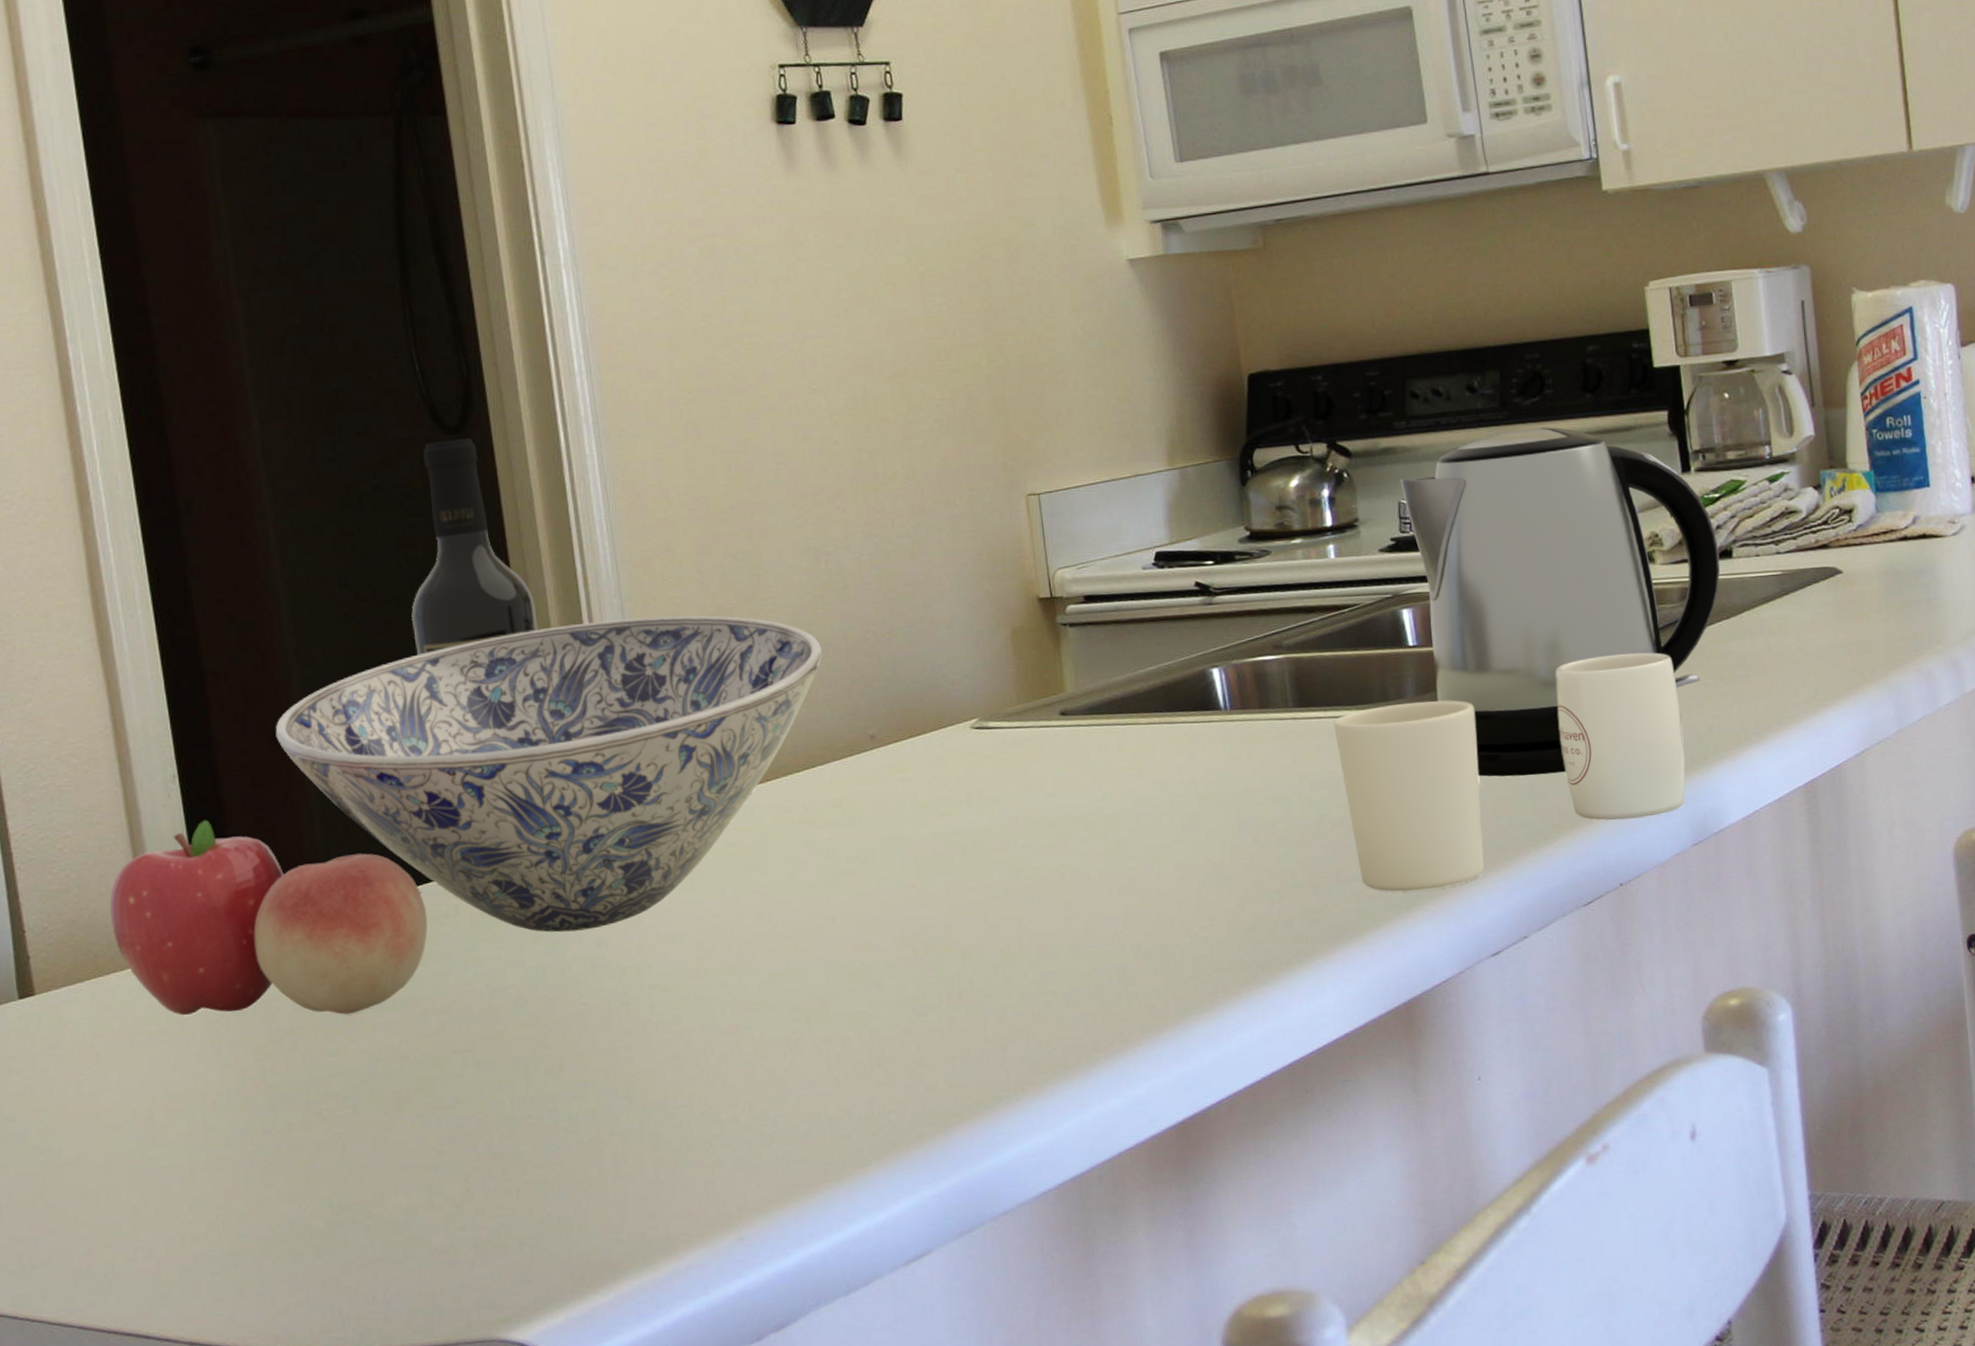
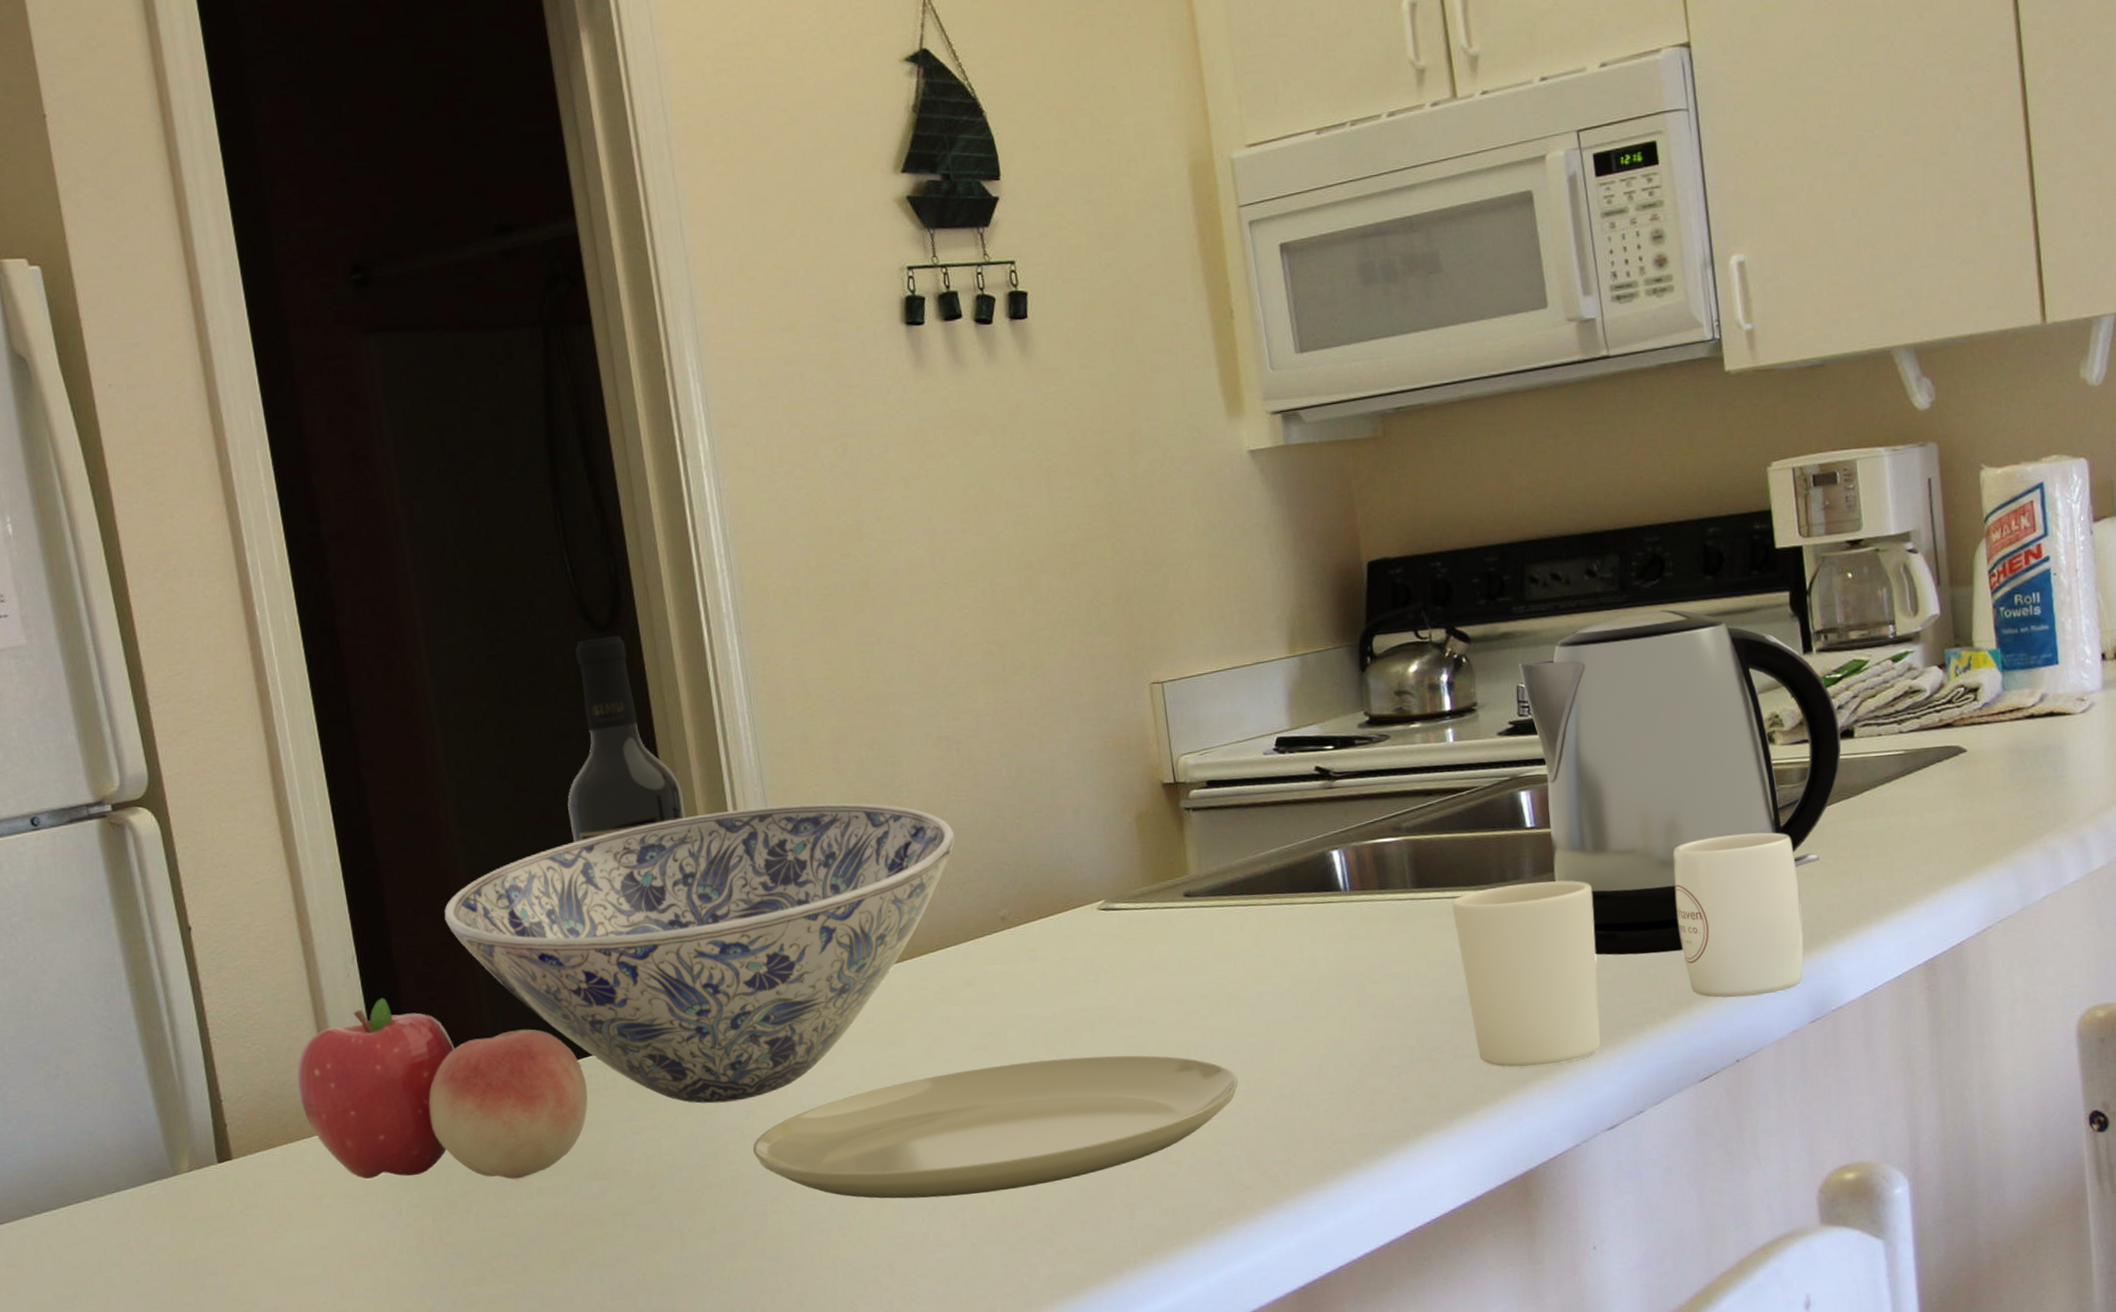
plate: none [605,880,1115,1033] -> present [753,1055,1238,1199]

